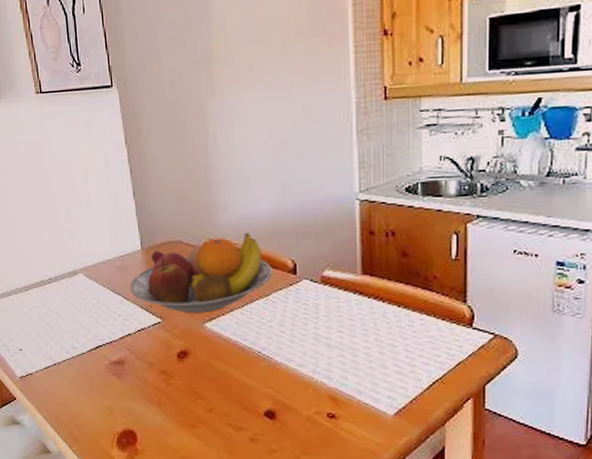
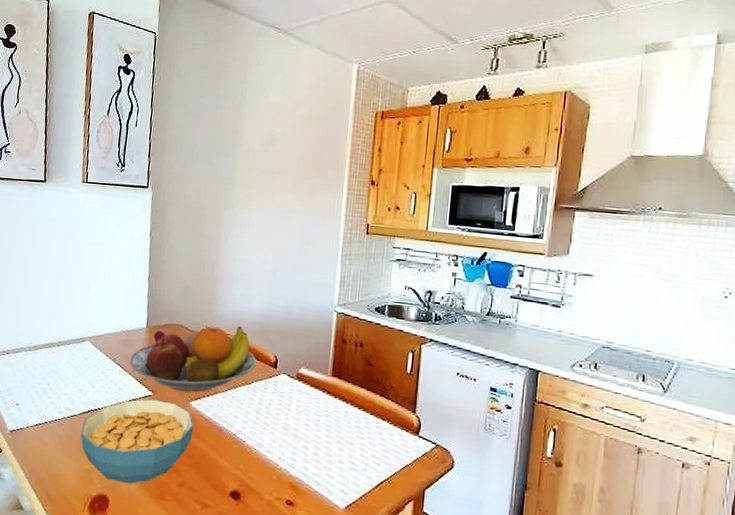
cereal bowl: none [93,326,213,416] -> present [80,399,194,485]

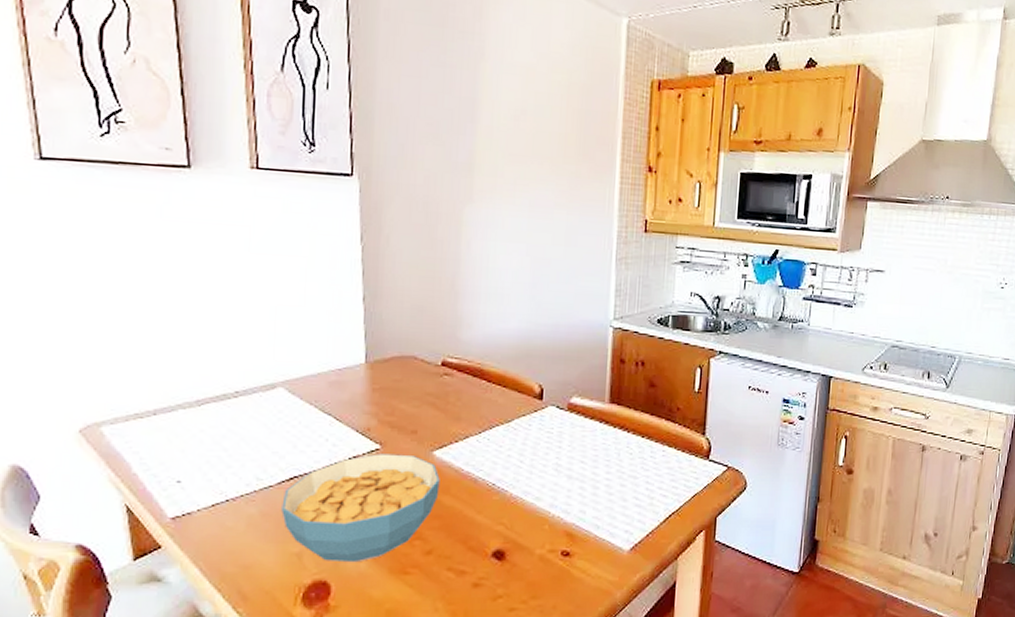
fruit bowl: present [129,326,256,392] -> none [344,352,516,439]

